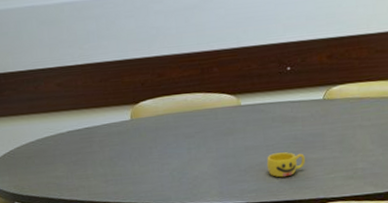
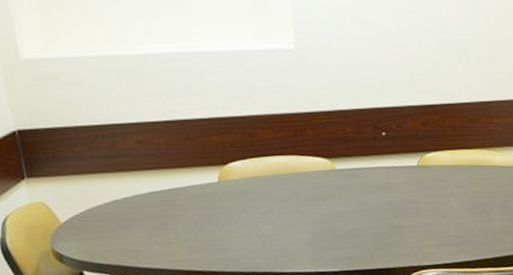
cup: present [266,152,305,178] -> none [361,218,400,245]

